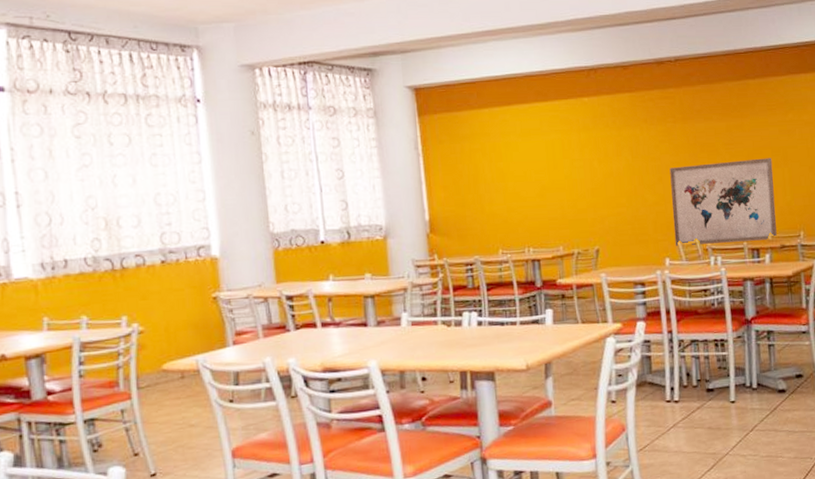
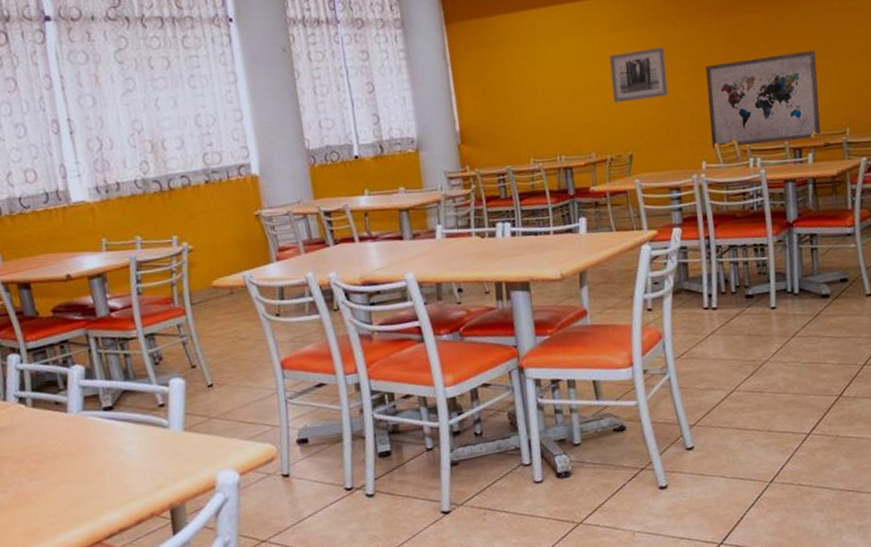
wall art: none [577,148,635,200] -> present [609,46,669,104]

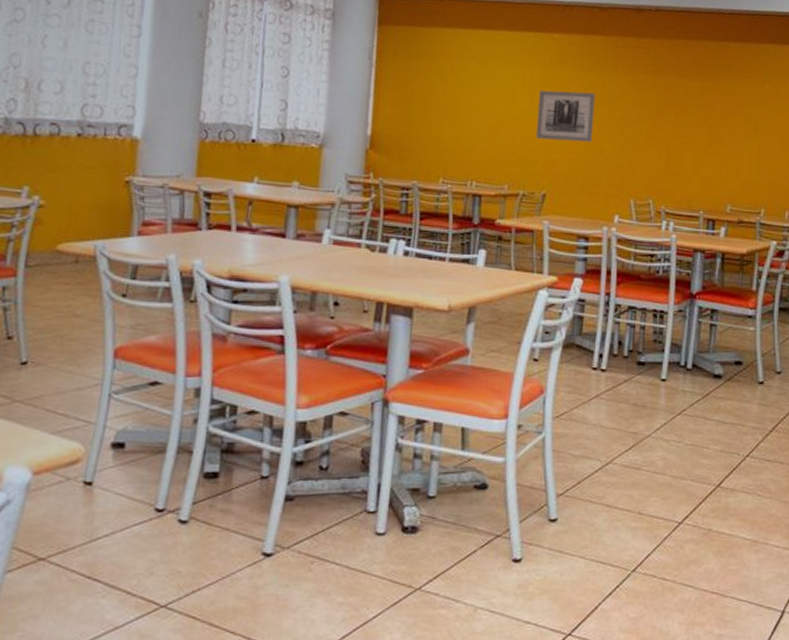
wall art: present [705,50,821,148] -> none [627,120,742,212]

